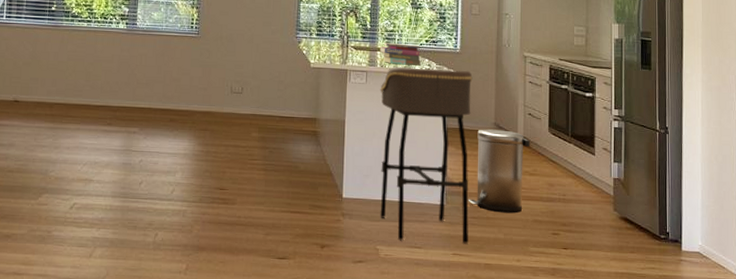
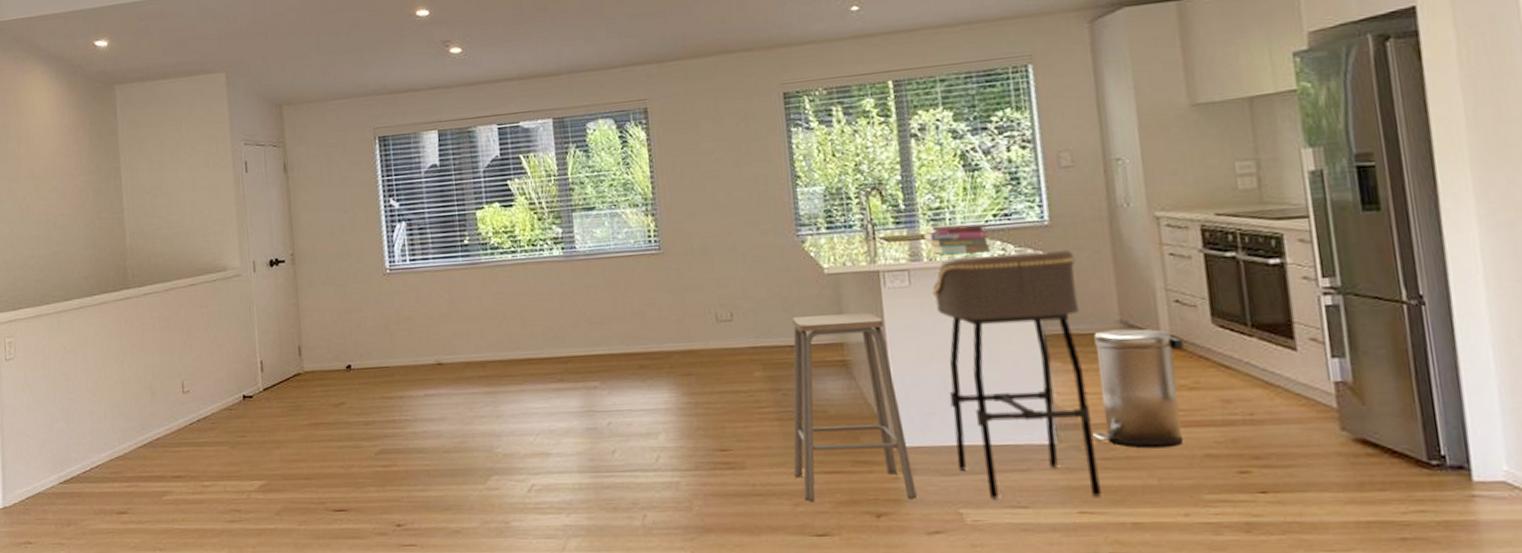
bar stool: none [269,96,351,236] -> present [792,312,917,502]

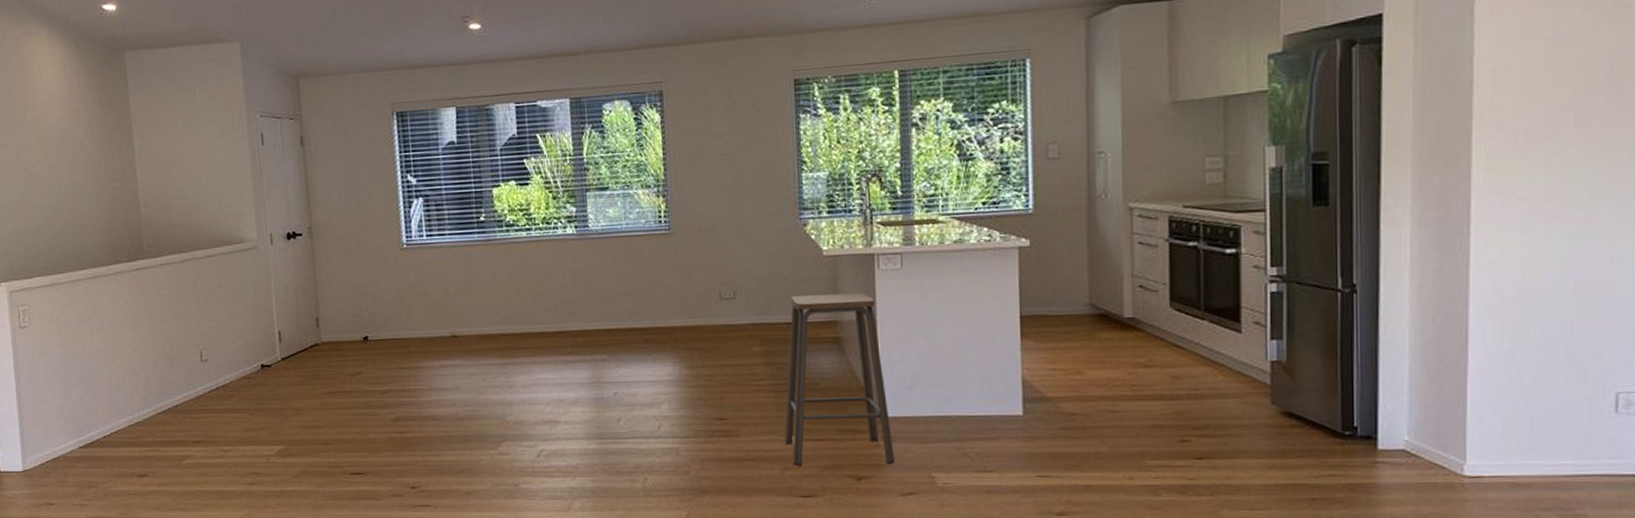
books: present [923,223,990,255] -> none [917,210,977,240]
bar stool: present [932,249,1101,498] -> none [921,236,1058,464]
pedal bin: present [1092,328,1183,449] -> none [1055,311,1142,420]

